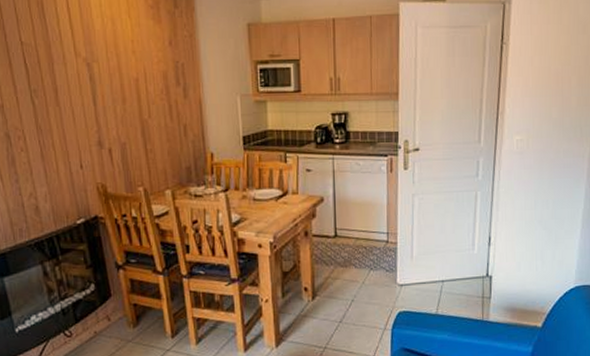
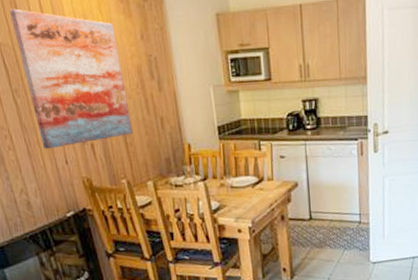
wall art: none [35,9,155,152] -> present [9,8,134,149]

